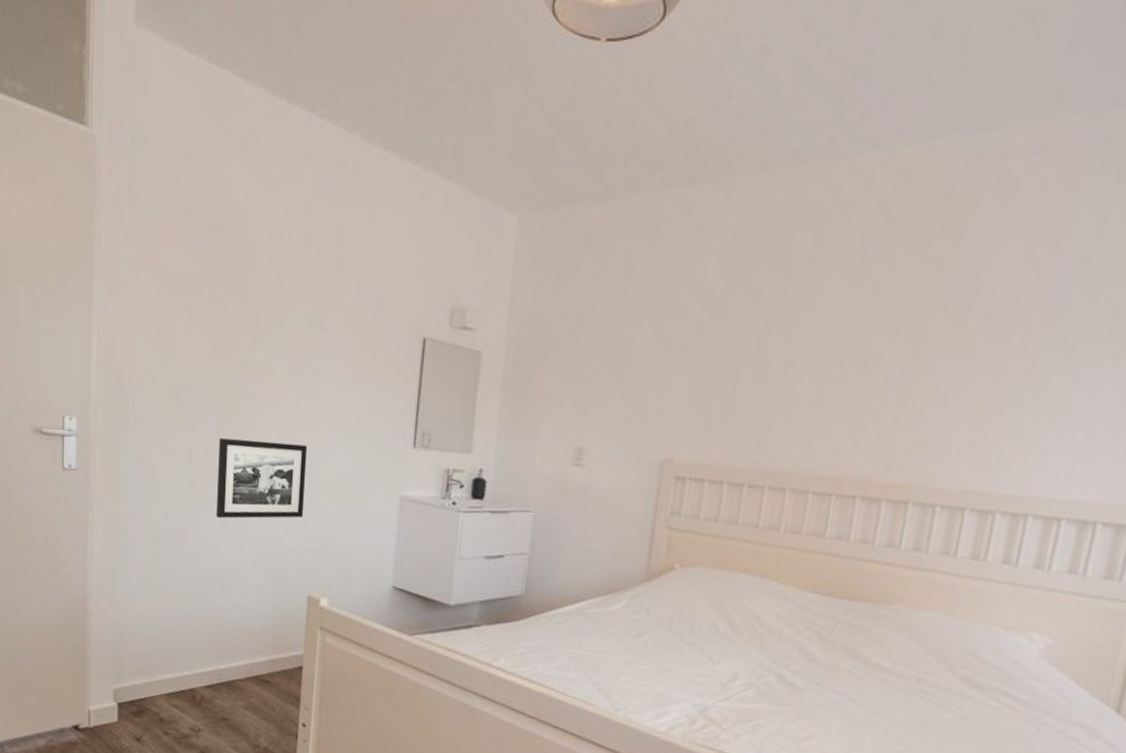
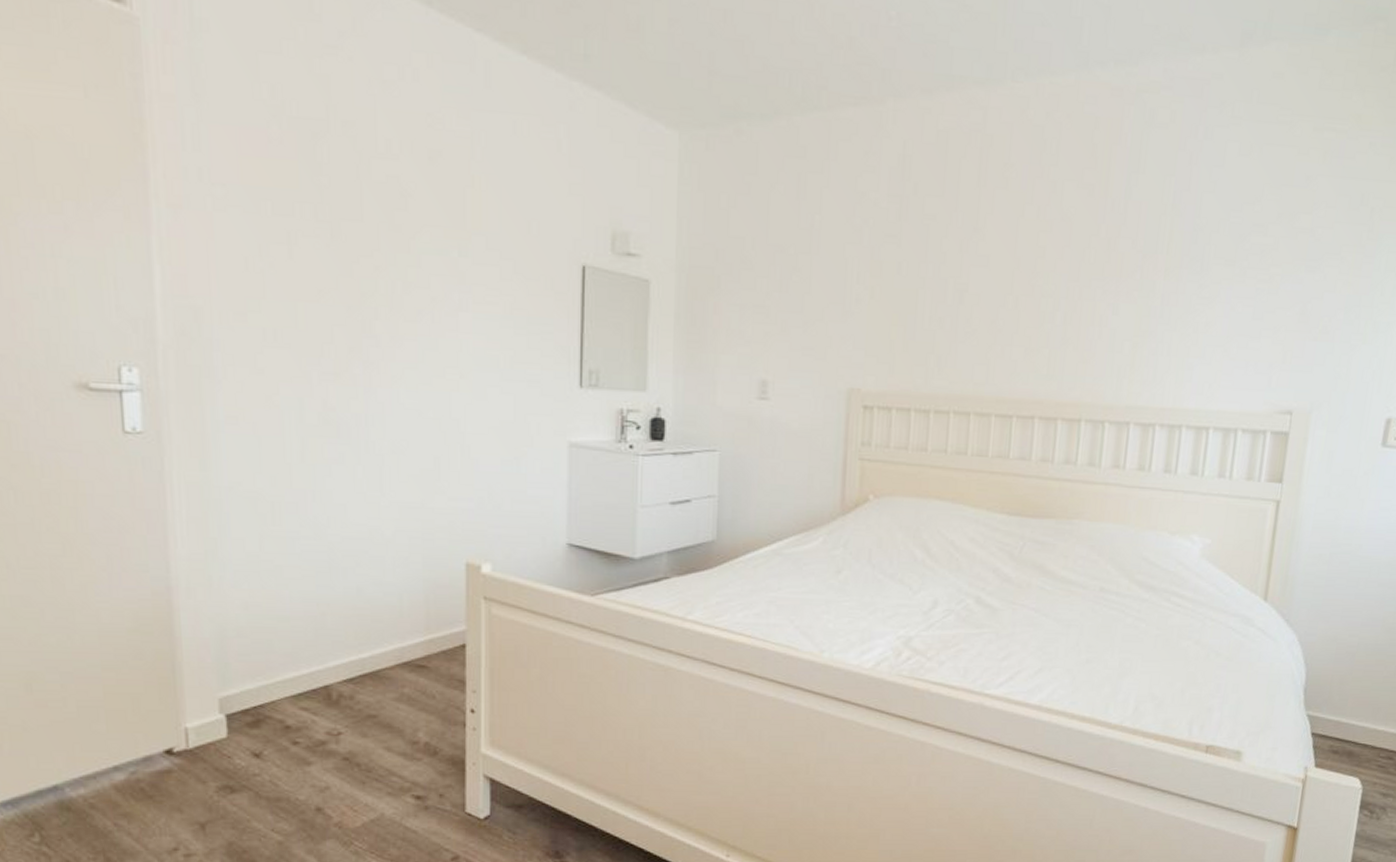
picture frame: present [217,438,308,519] -> none [339,386,454,481]

